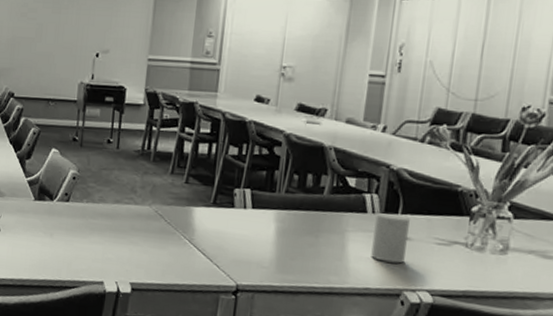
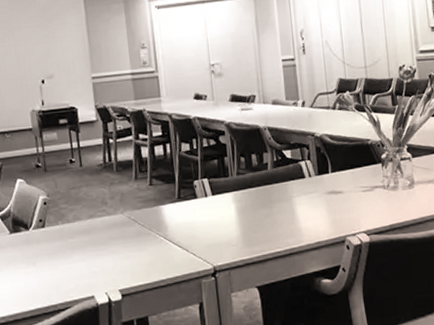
cup: present [371,213,410,264] -> none [312,173,342,216]

